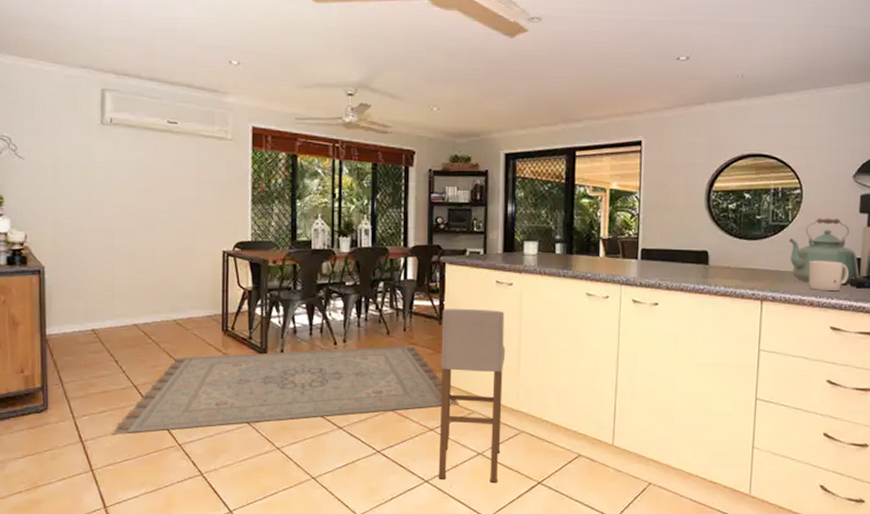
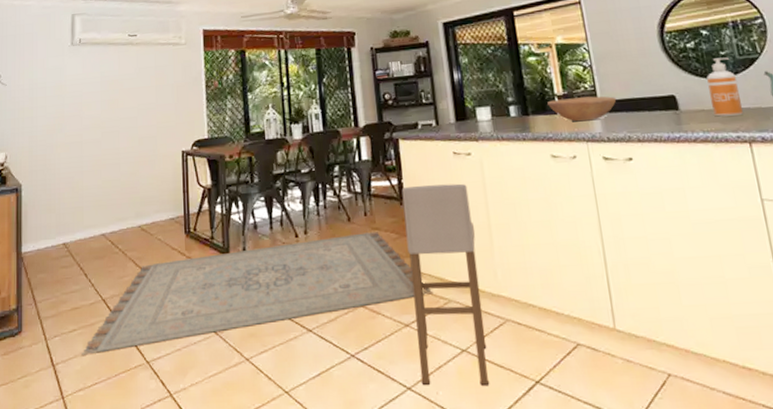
bowl: none [592,242,656,266] -> present [547,96,617,122]
soap dispenser: none [738,221,764,275] -> present [706,57,743,117]

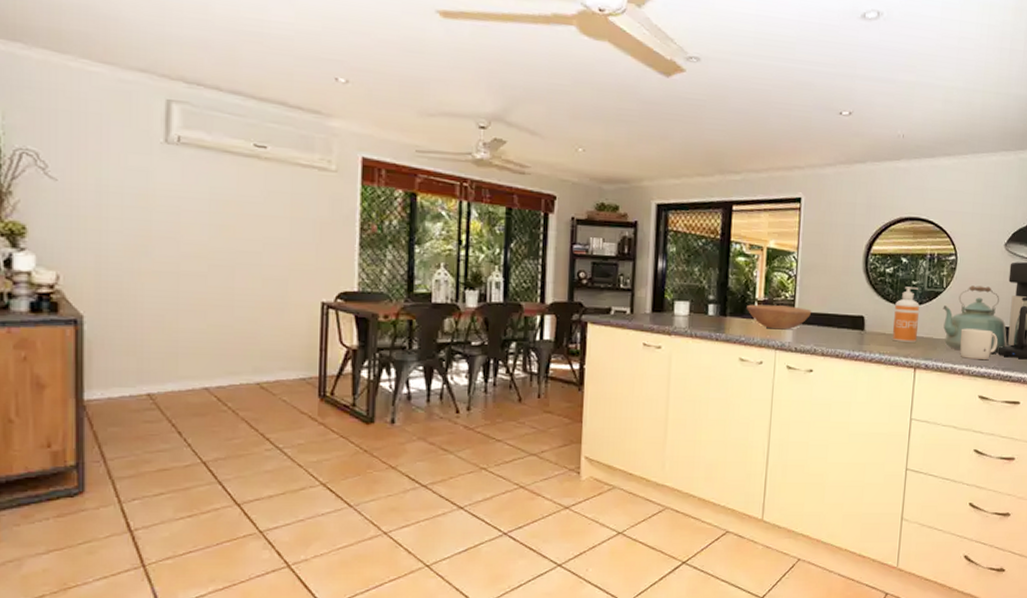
rug: present [82,232,434,355] -> none [171,415,599,522]
bar stool: present [401,183,489,387] -> none [573,373,652,565]

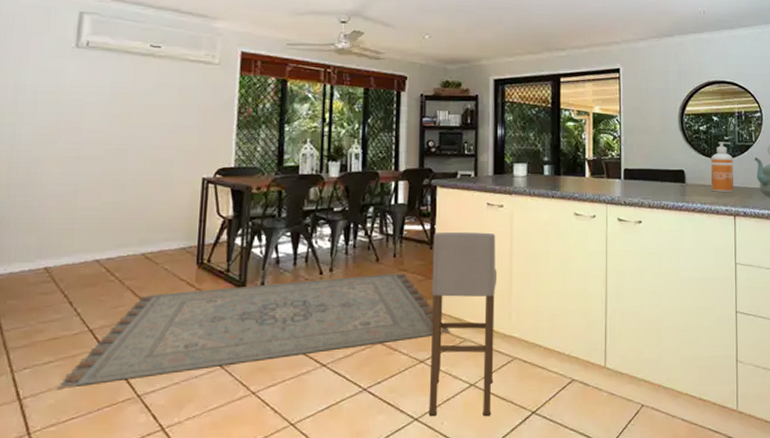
rug: none [171,415,599,522] -> present [57,273,451,389]
bar stool: none [573,373,652,565] -> present [428,232,498,417]
bowl: present [747,304,812,330] -> none [578,163,637,185]

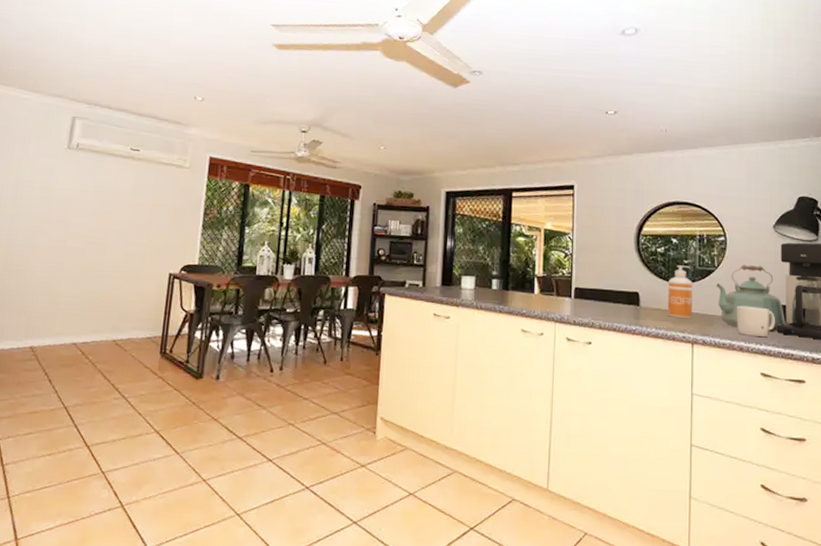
rug: present [57,273,451,389] -> none [34,376,393,459]
bar stool: present [428,232,498,417] -> none [367,339,441,528]

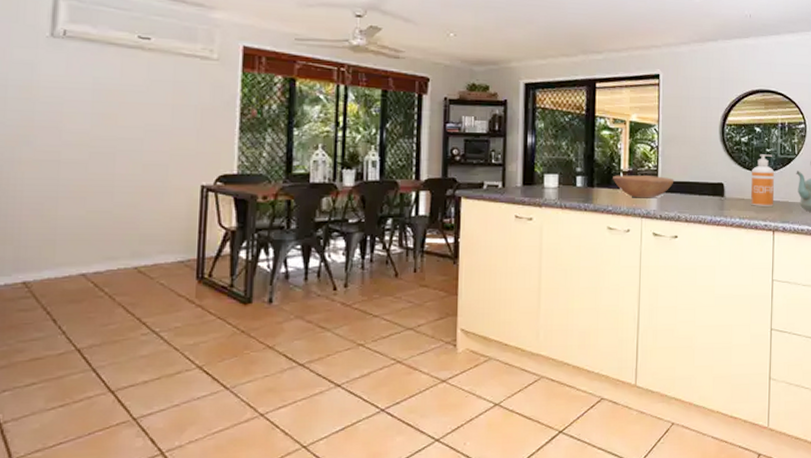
bowl: none [527,279,588,304] -> present [613,175,674,198]

